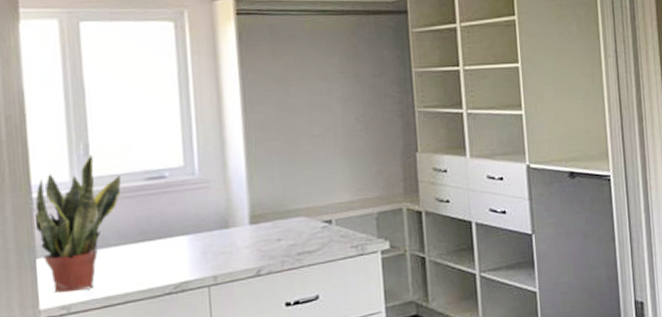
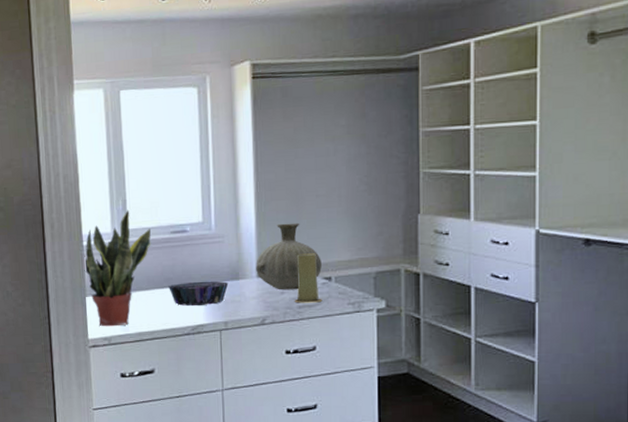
decorative bowl: none [143,231,217,262] -> present [167,281,229,307]
vase: none [247,164,321,237] -> present [256,222,322,290]
candle: none [292,195,323,250] -> present [294,253,322,303]

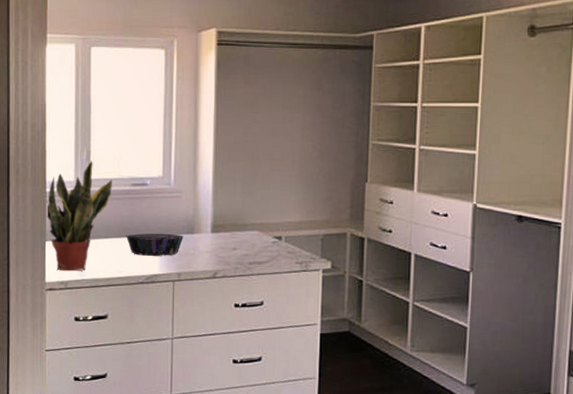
vase: present [256,222,322,290] -> none [211,183,273,247]
candle: present [294,253,322,303] -> none [245,213,272,260]

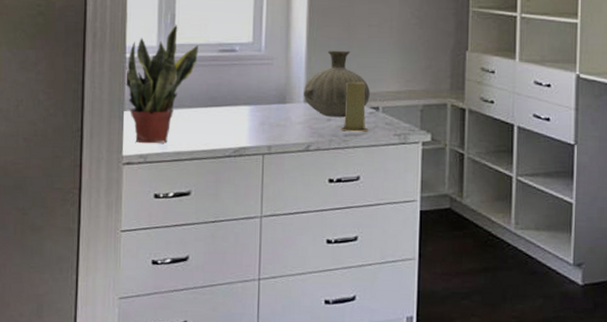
decorative bowl: present [125,233,184,257] -> none [211,102,275,128]
vase: none [211,183,273,247] -> present [304,50,370,118]
candle: none [245,213,272,260] -> present [340,82,369,132]

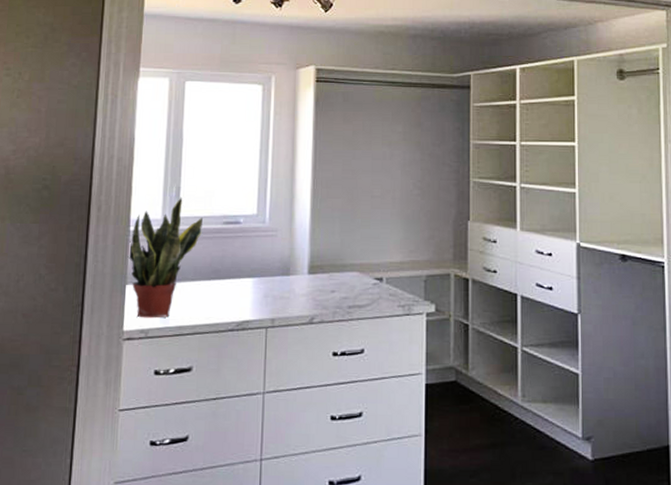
vase: present [304,50,370,118] -> none [308,221,374,289]
candle: present [340,82,369,132] -> none [344,253,373,303]

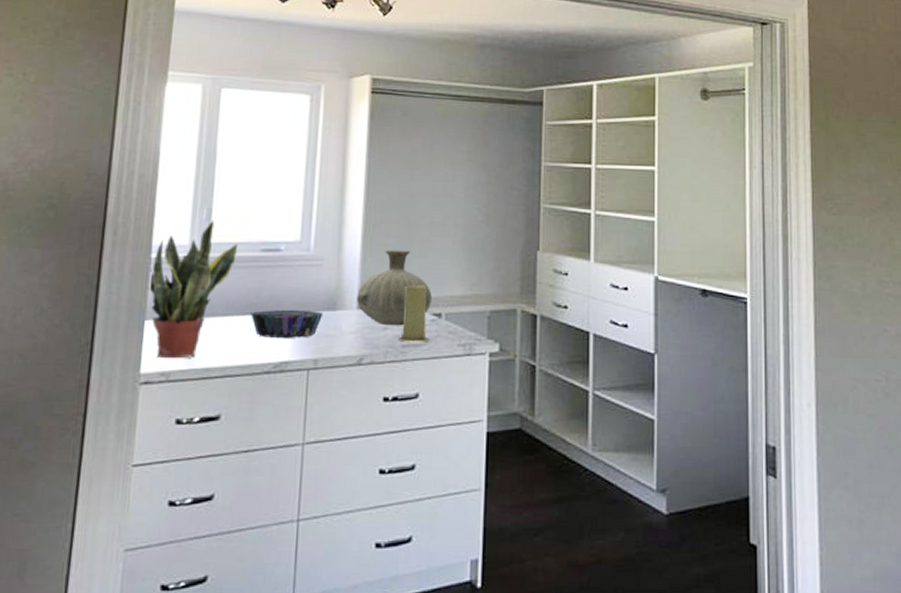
decorative bowl: none [215,275,279,301] -> present [249,309,324,339]
vase: none [308,221,374,289] -> present [357,249,432,326]
candle: none [344,253,373,303] -> present [397,285,430,342]

